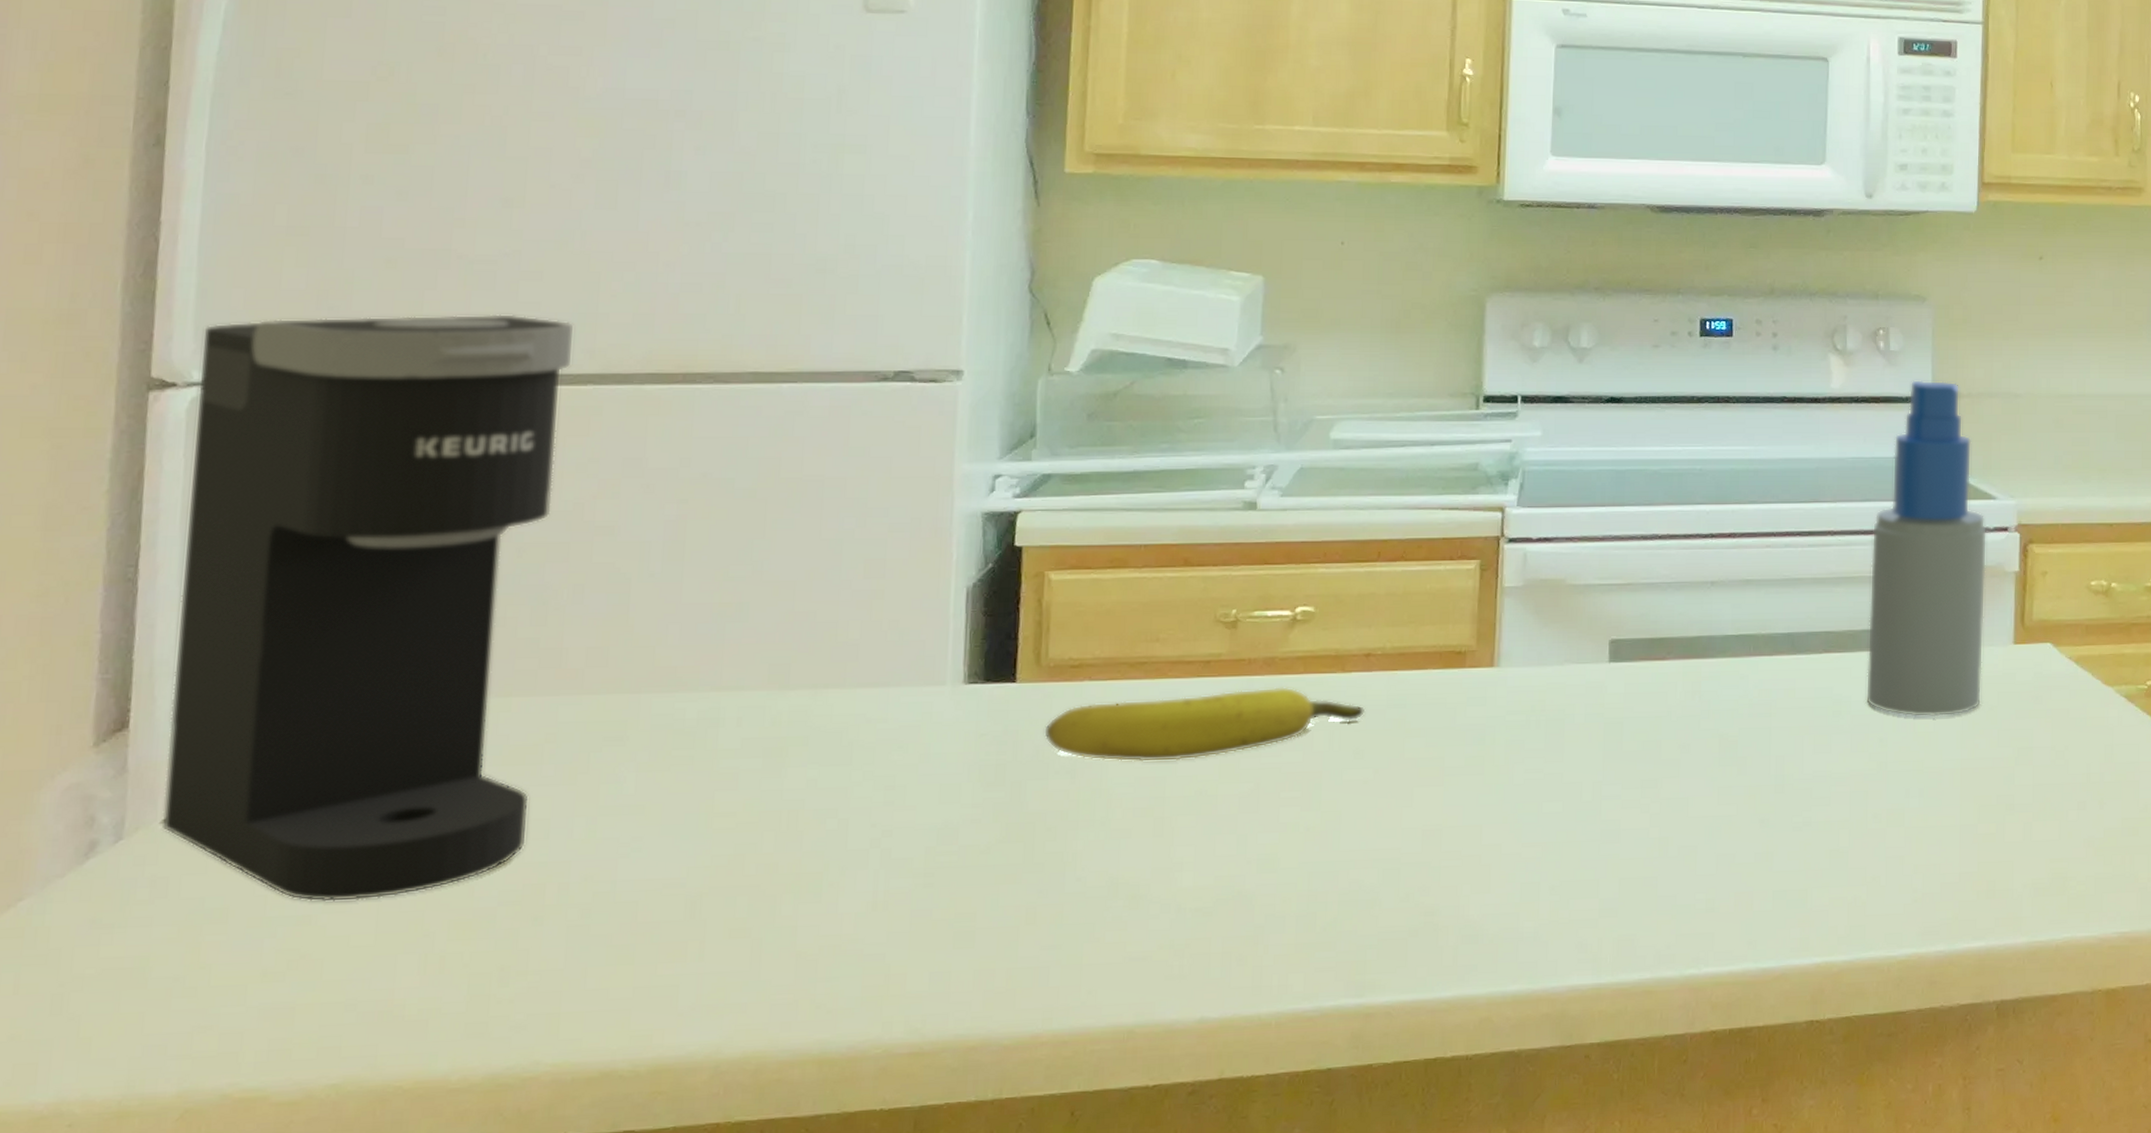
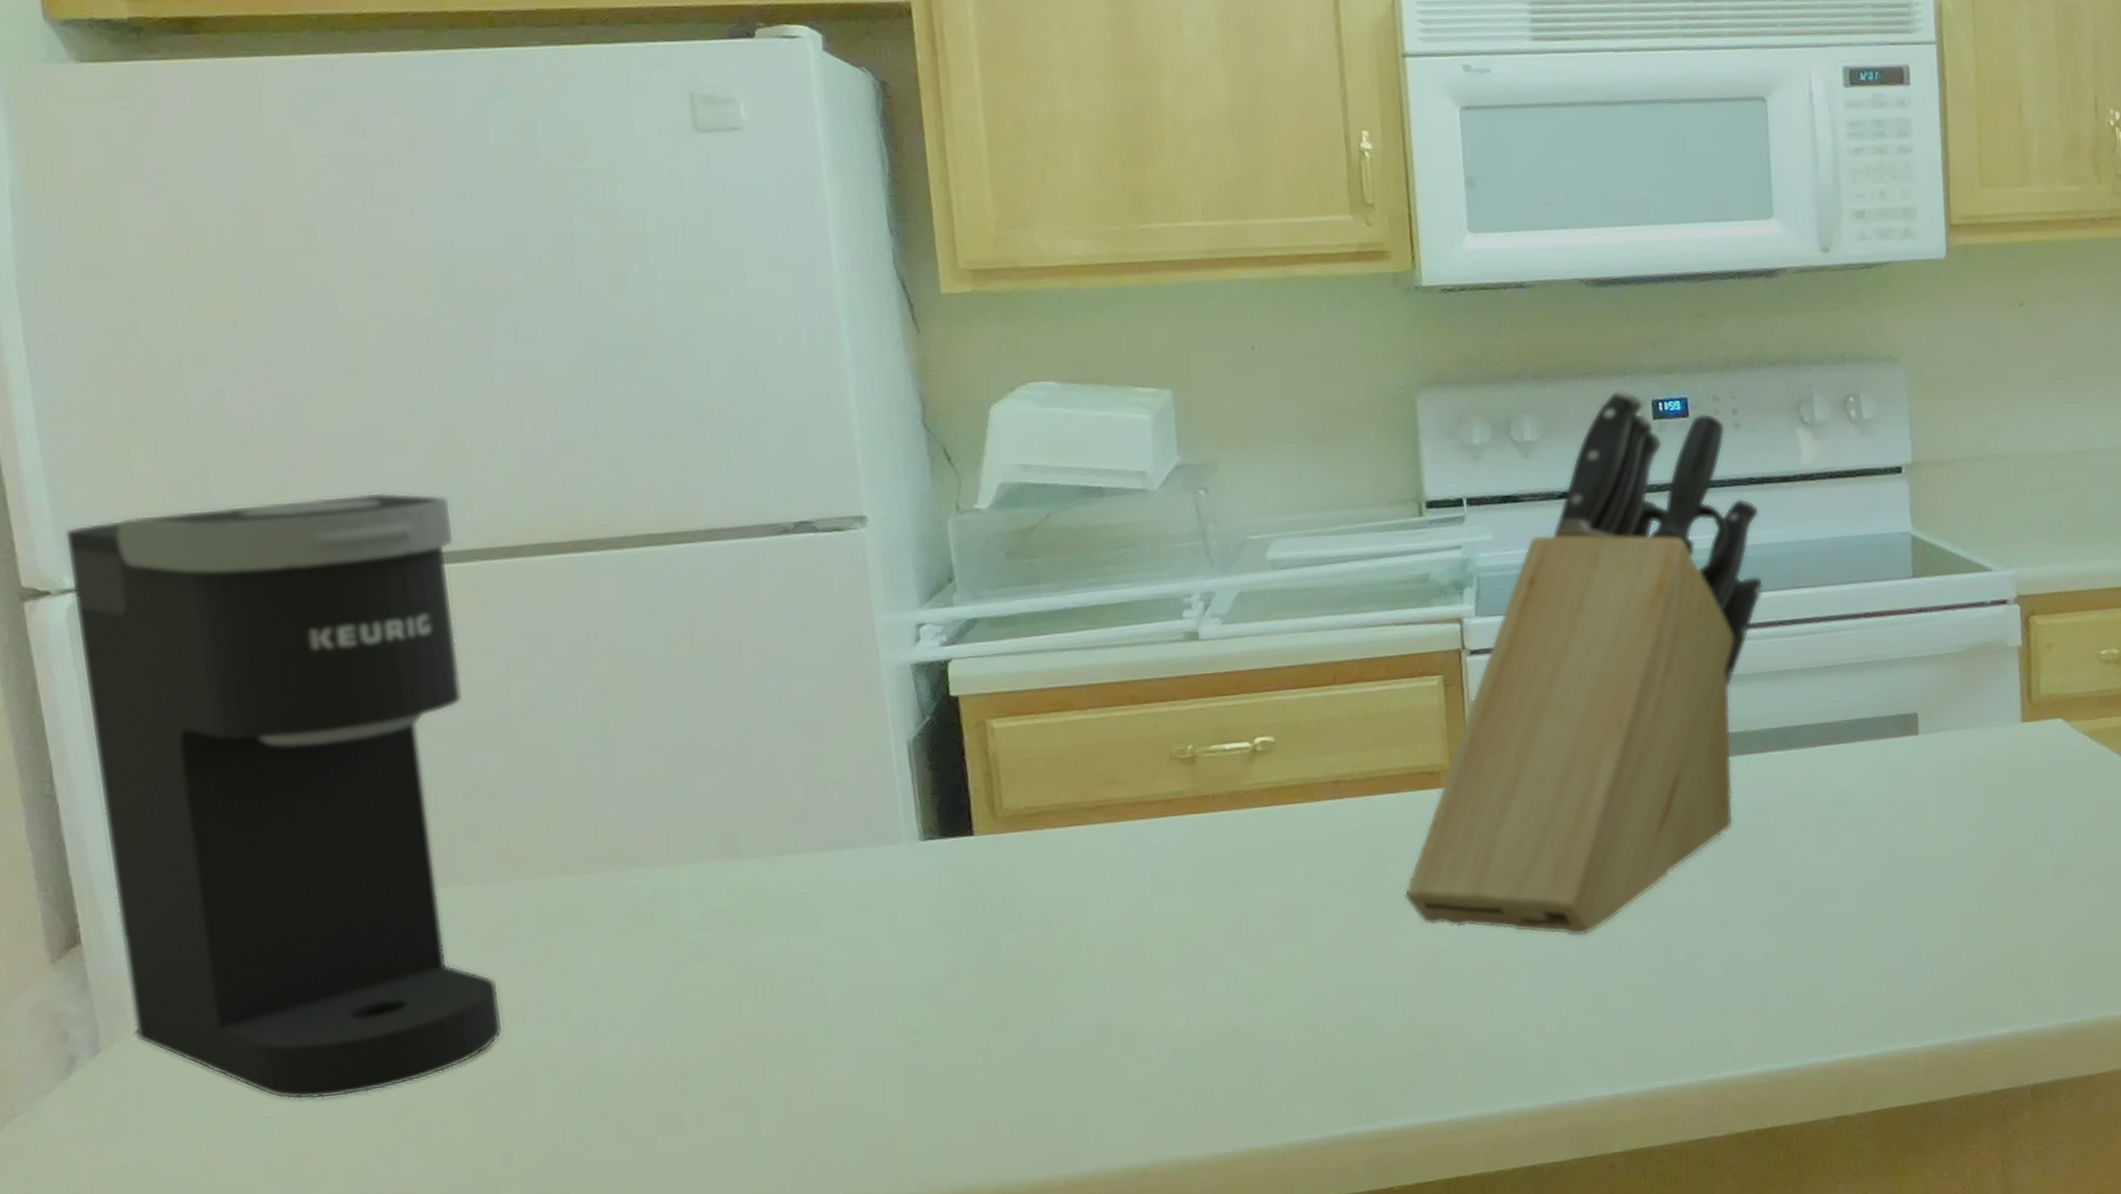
banana: present [1043,687,1366,763] -> none [1009,820,1341,908]
knife block: none [1419,306,1788,823] -> present [1404,388,1763,937]
spray bottle: present [1865,379,1988,718] -> none [1859,447,1992,806]

